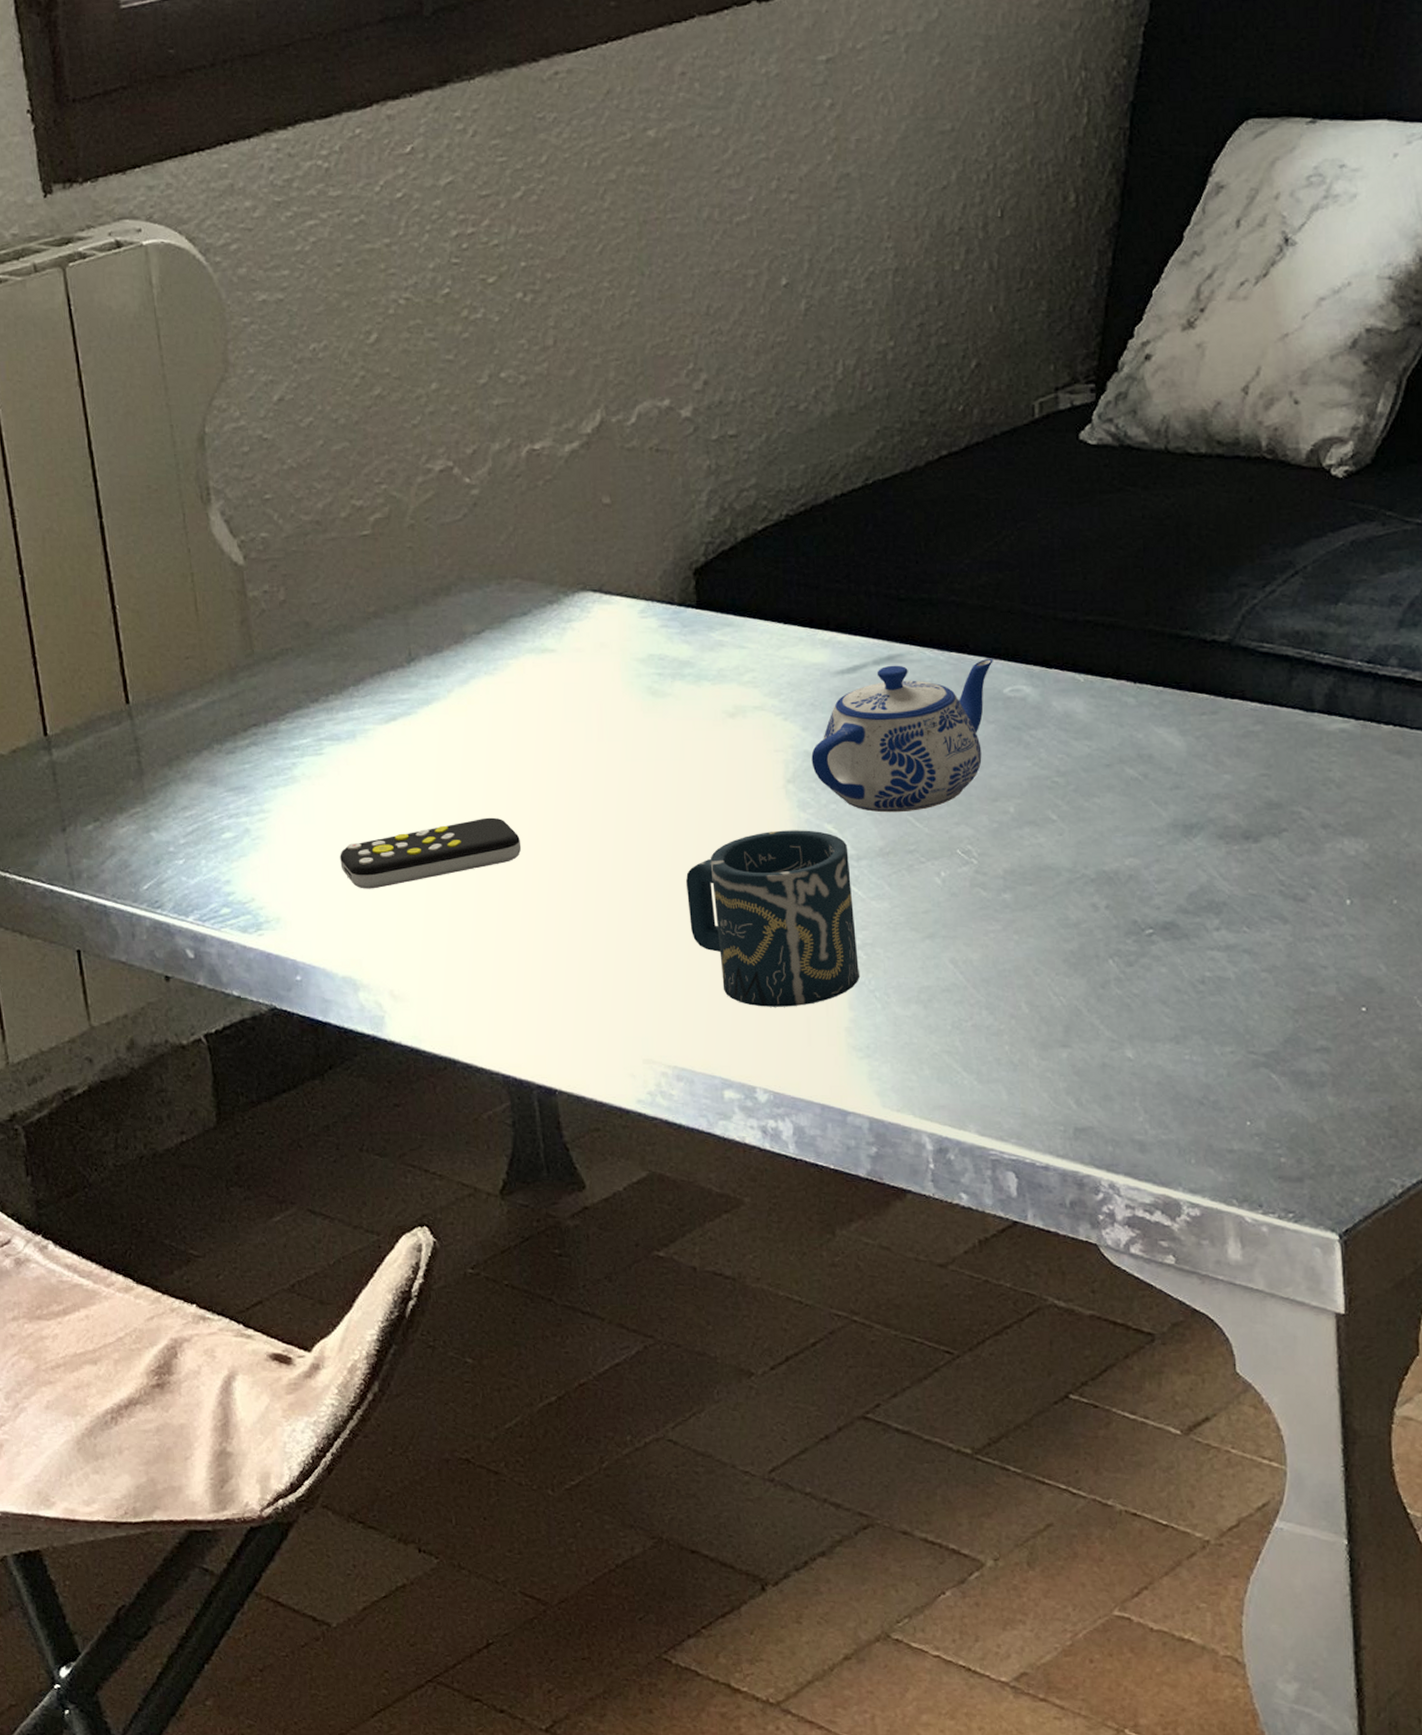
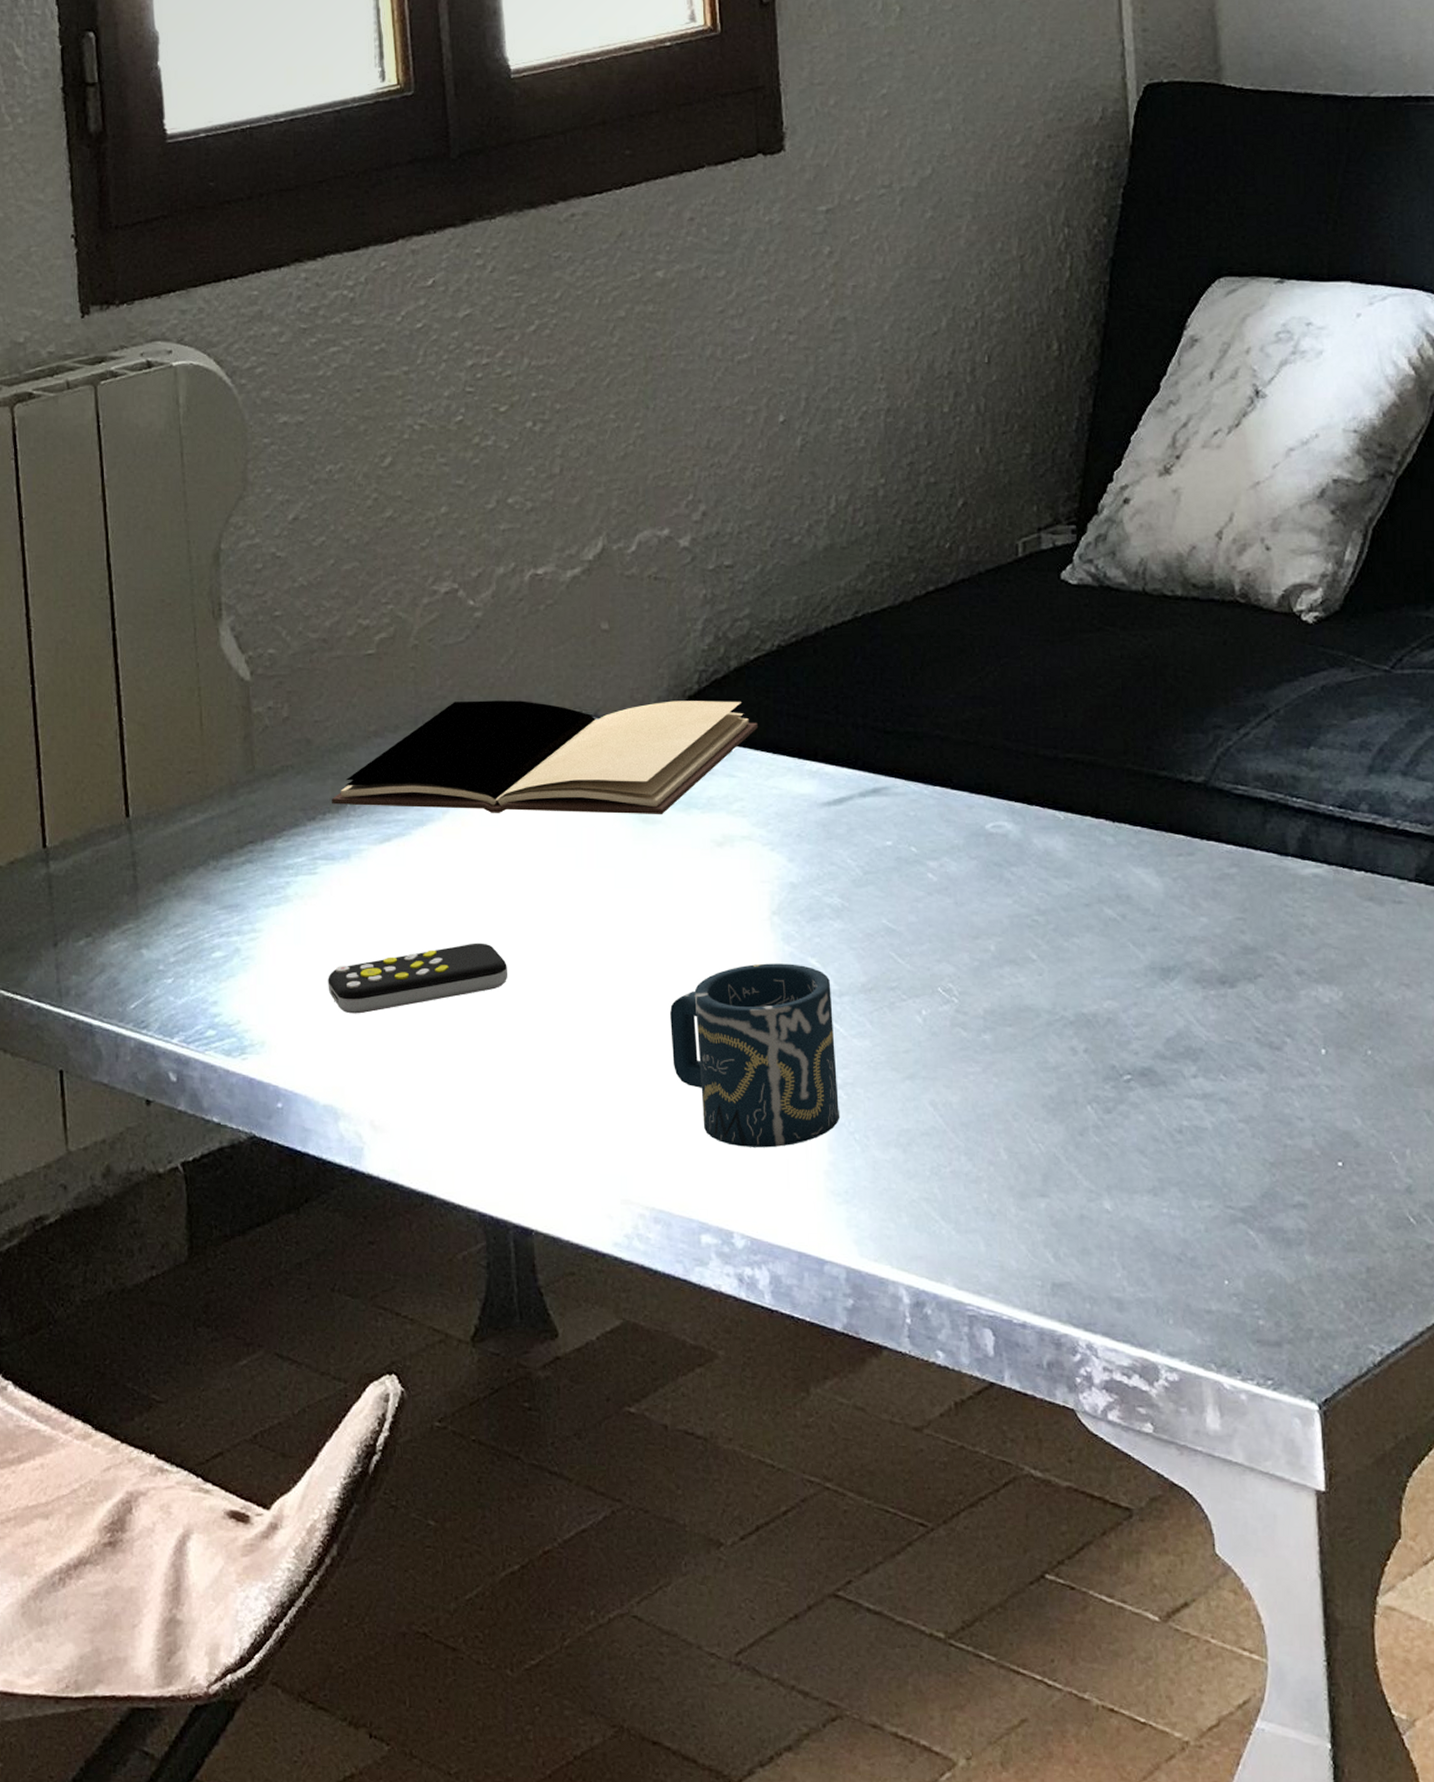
book: none [334,572,767,690] -> present [332,700,758,814]
teapot: present [811,658,993,813] -> none [797,793,976,948]

